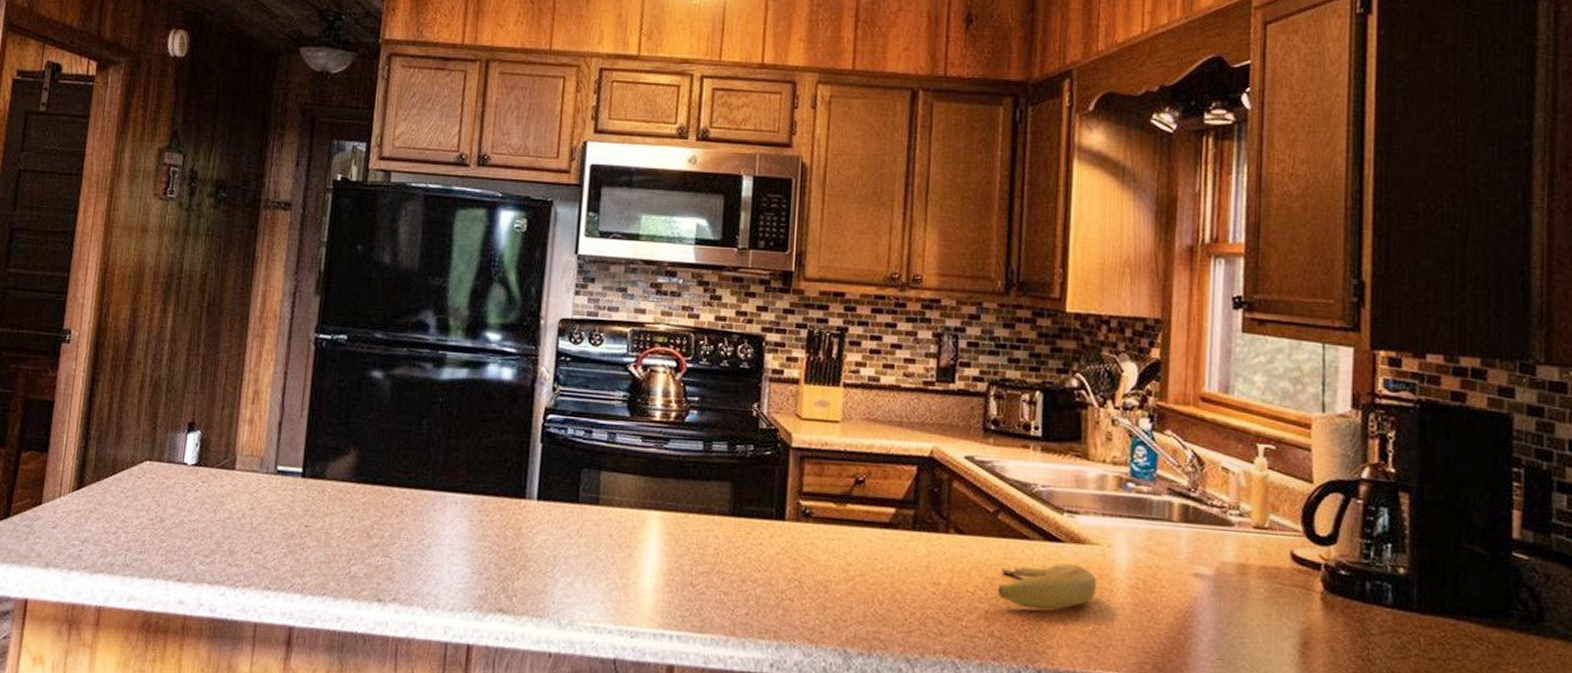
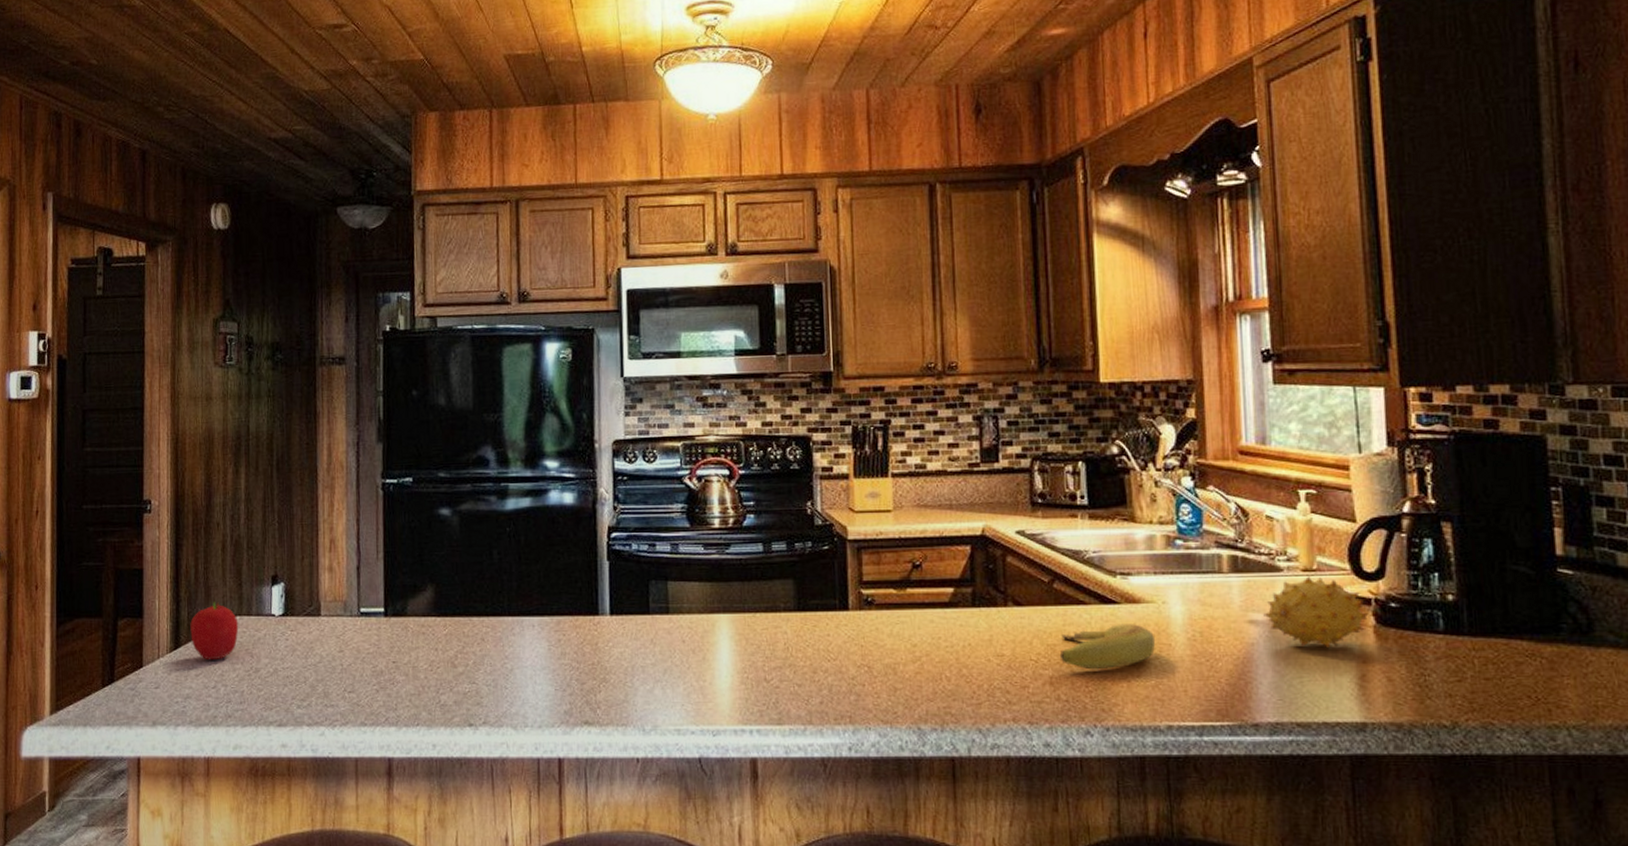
fruit: none [96,442,148,505] -> present [190,601,239,661]
fruit: none [1210,534,1318,610] -> present [1263,576,1369,648]

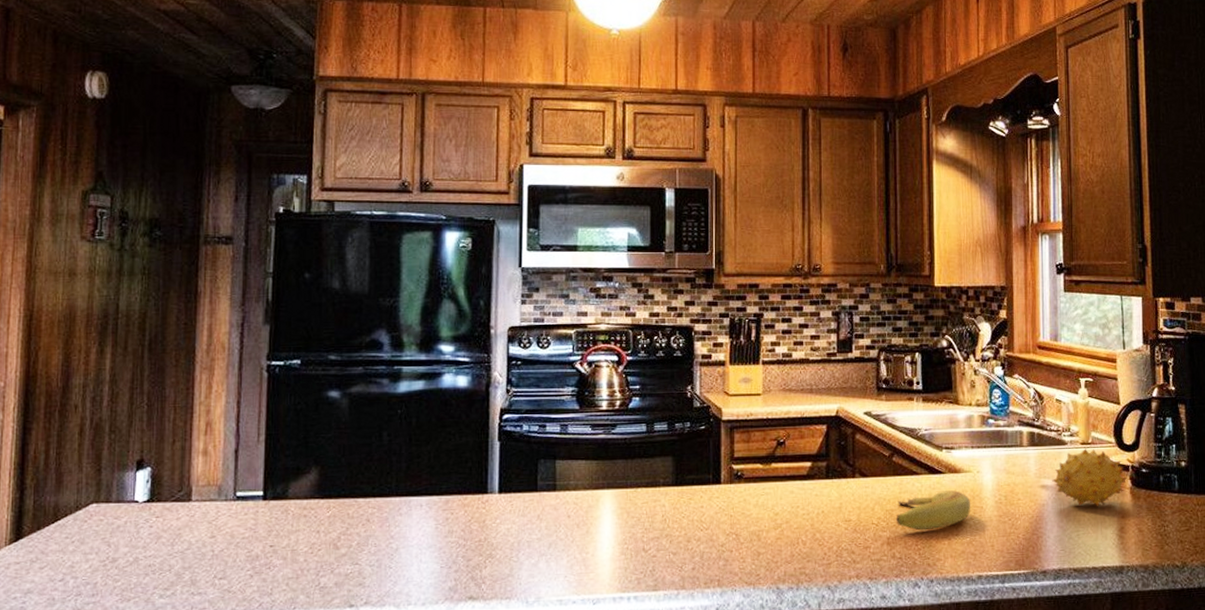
fruit: present [190,601,239,661] -> none [36,488,95,552]

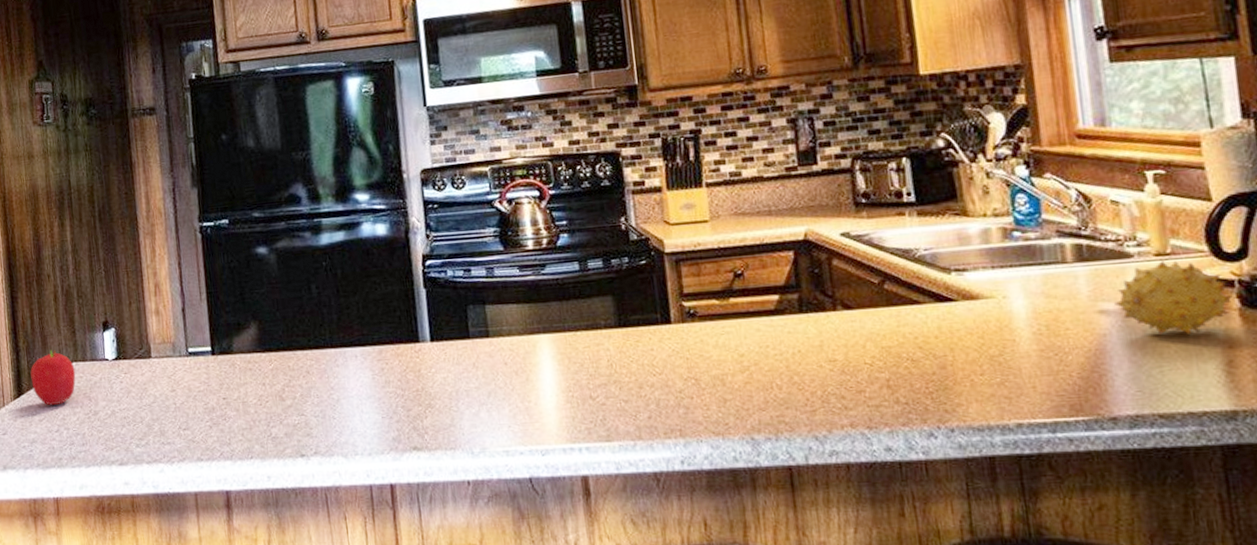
fruit: none [36,488,95,552] -> present [30,349,76,406]
banana: present [895,490,971,531] -> none [895,321,999,371]

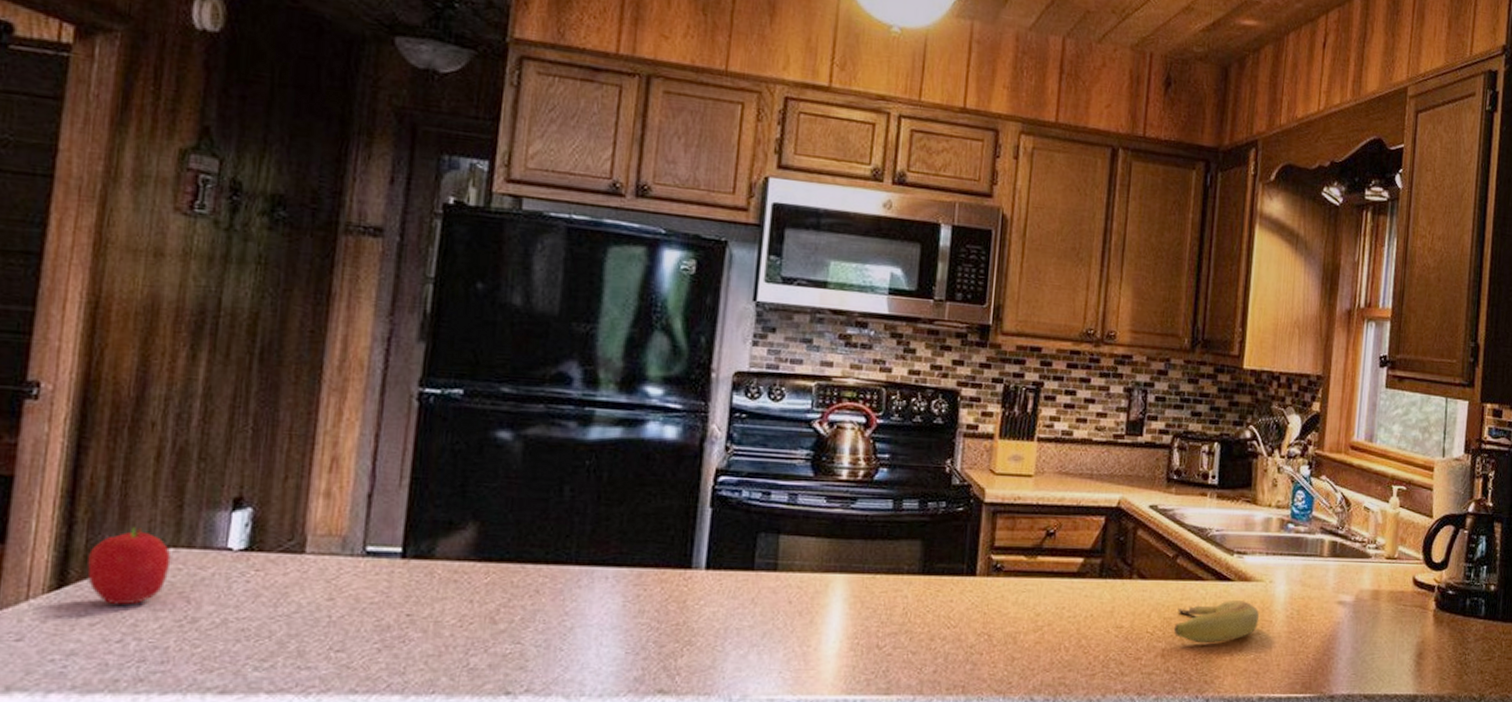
banana: none [895,321,999,371] -> present [1173,600,1260,644]
fruit: present [1114,261,1233,336] -> none [1351,563,1432,628]

